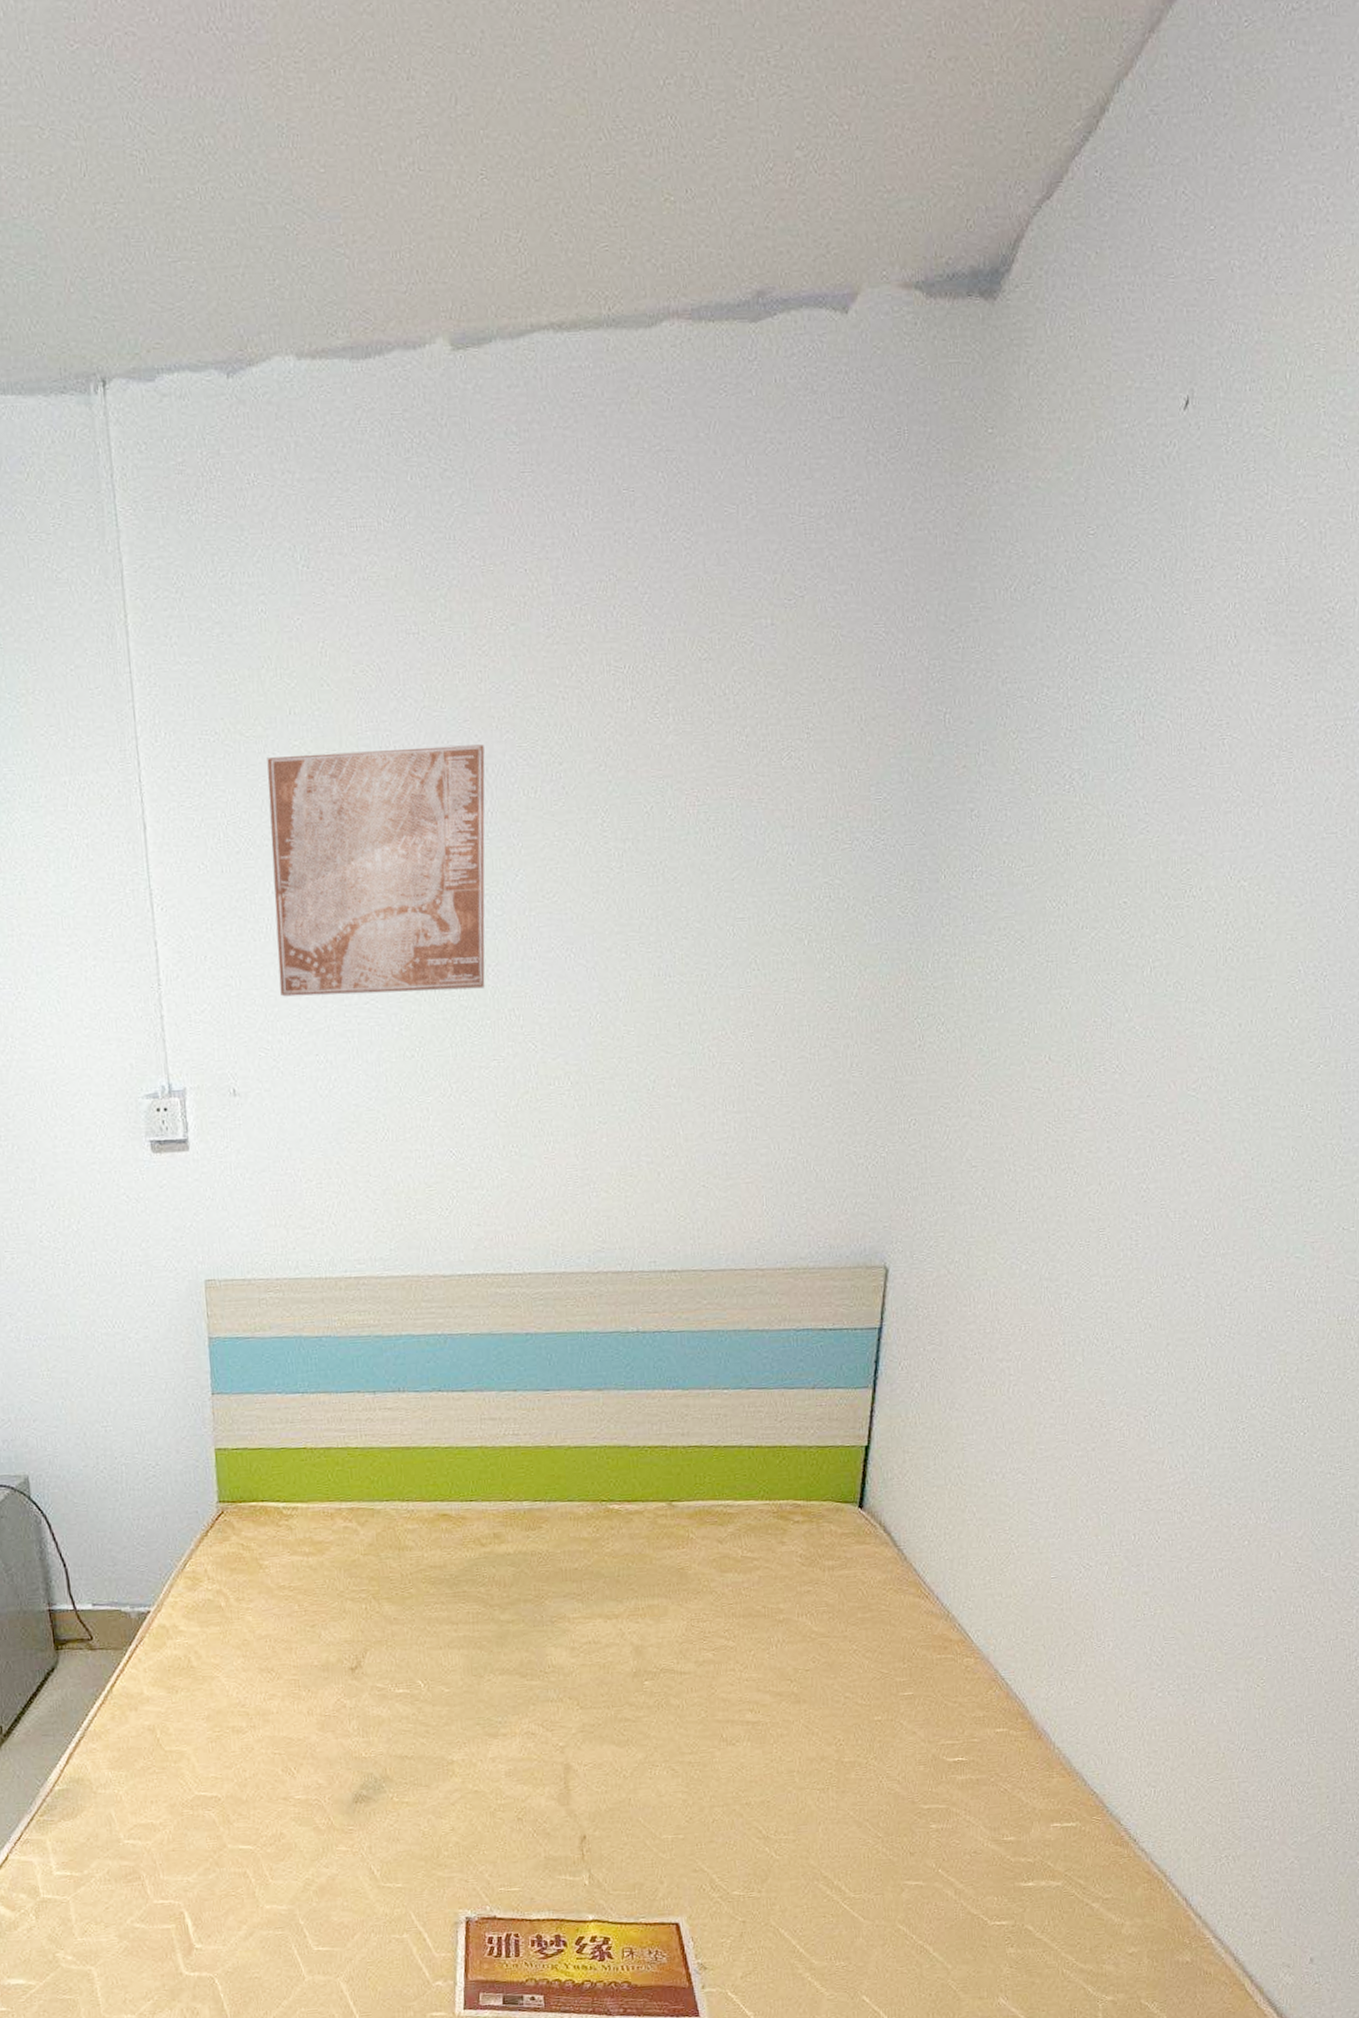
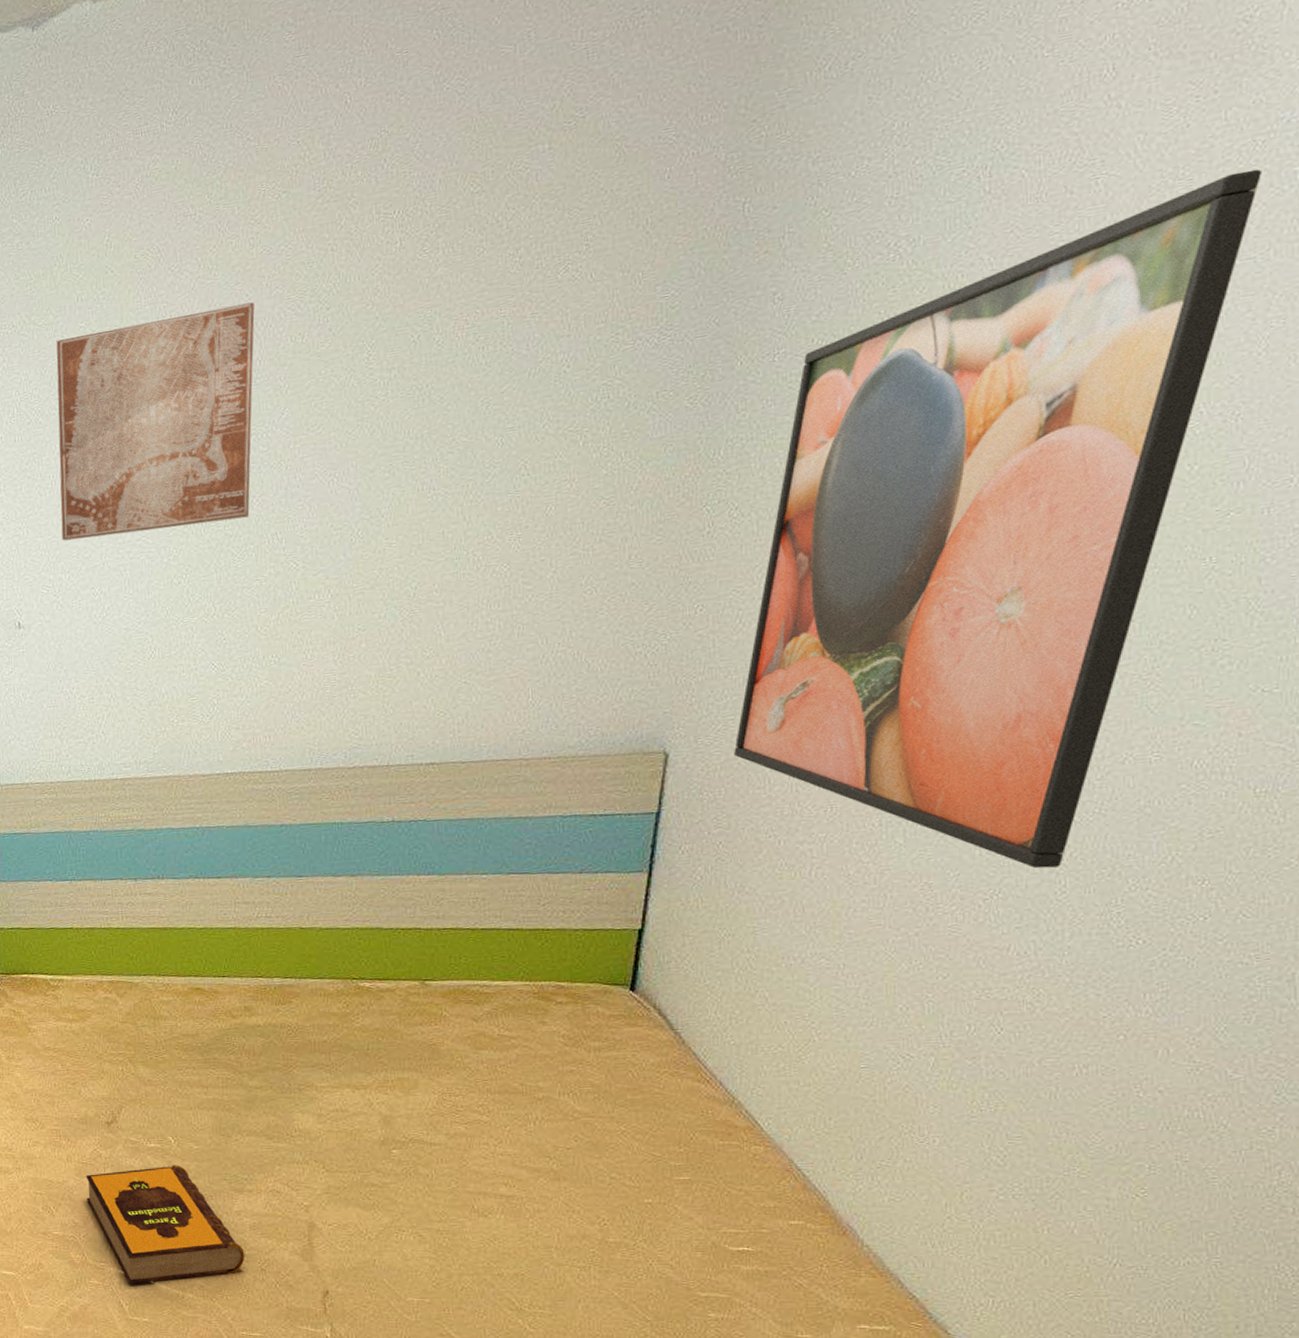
hardback book: none [329,1711,501,1848] -> present [86,1165,245,1284]
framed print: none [944,751,1342,1388] -> present [734,168,1263,869]

